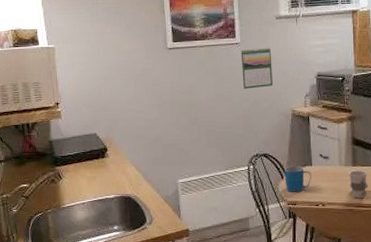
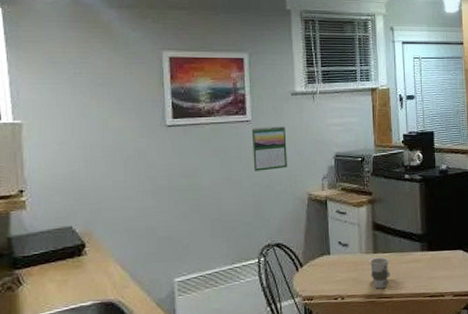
mug: present [284,166,311,192] -> none [300,255,329,286]

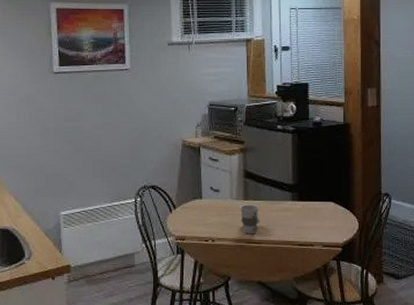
calendar: present [251,126,287,171] -> none [130,75,163,117]

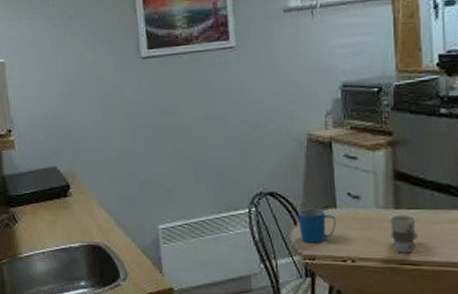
mug: none [173,199,201,227] -> present [298,208,336,243]

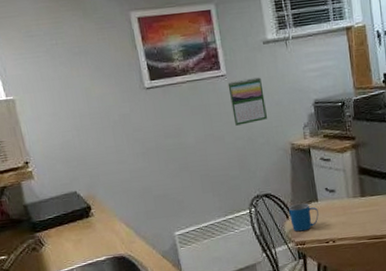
calendar: none [236,51,280,107] -> present [228,77,267,126]
cup: present [388,214,418,253] -> none [357,200,380,231]

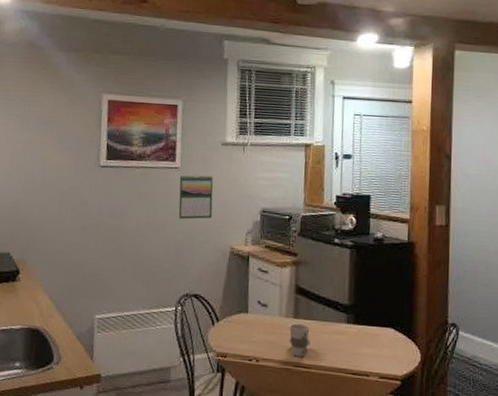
mug: present [289,203,319,232] -> none [215,311,246,343]
cup: none [357,200,380,231] -> present [288,323,311,357]

